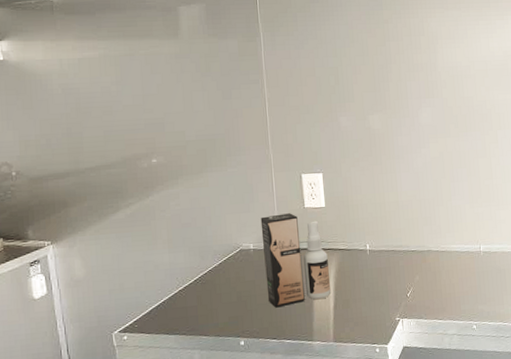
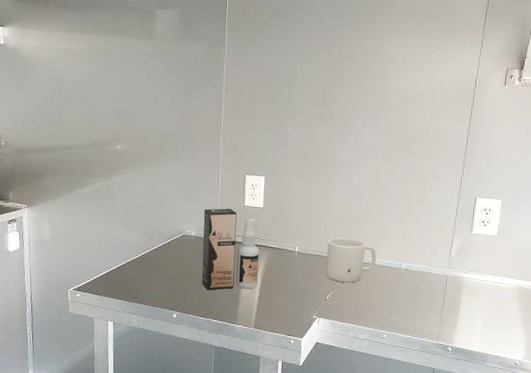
mug: none [399,226,454,276] -> present [326,237,377,283]

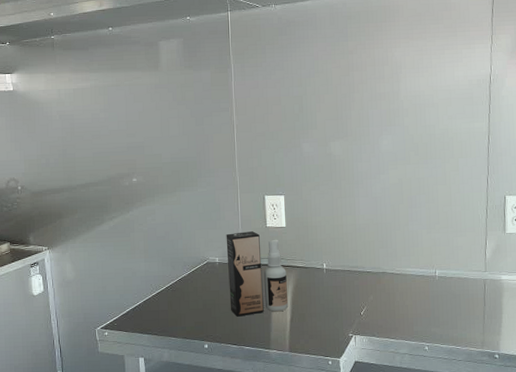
mug: present [326,237,377,283] -> none [355,249,409,296]

